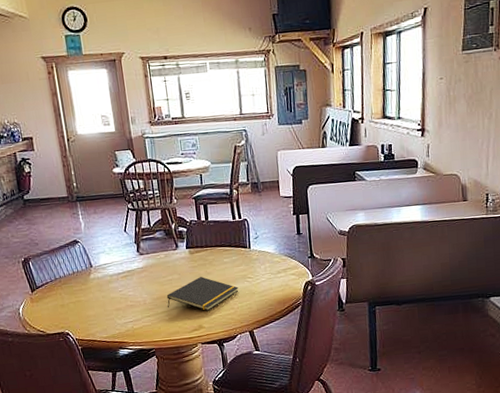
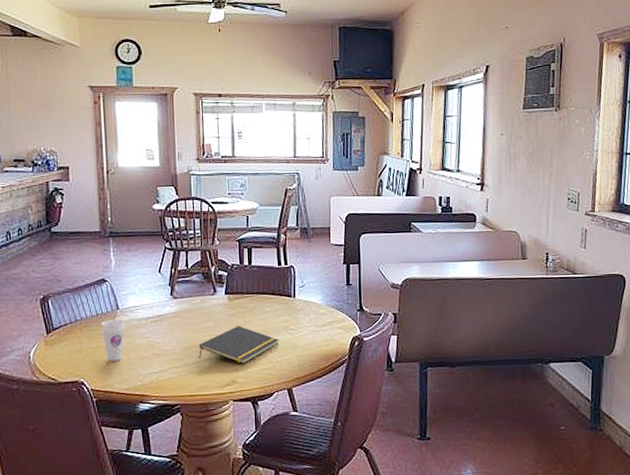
cup: none [78,276,100,314] -> present [101,319,125,361]

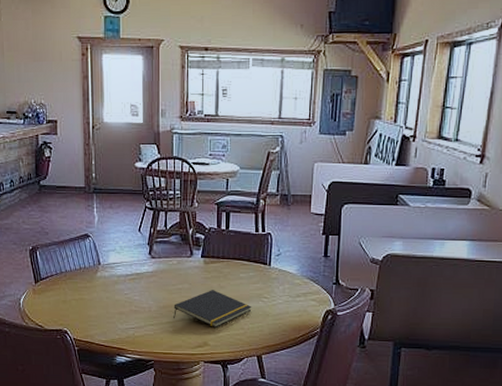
cup: present [101,319,125,361] -> none [83,274,106,314]

